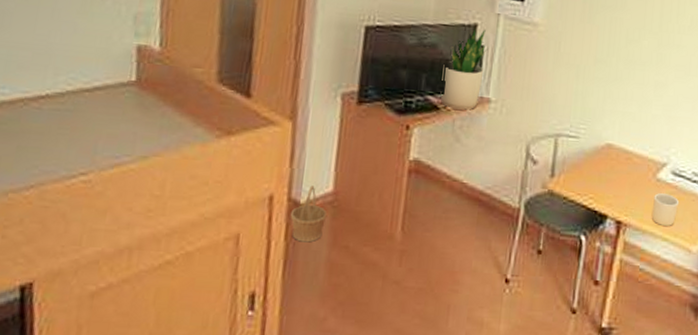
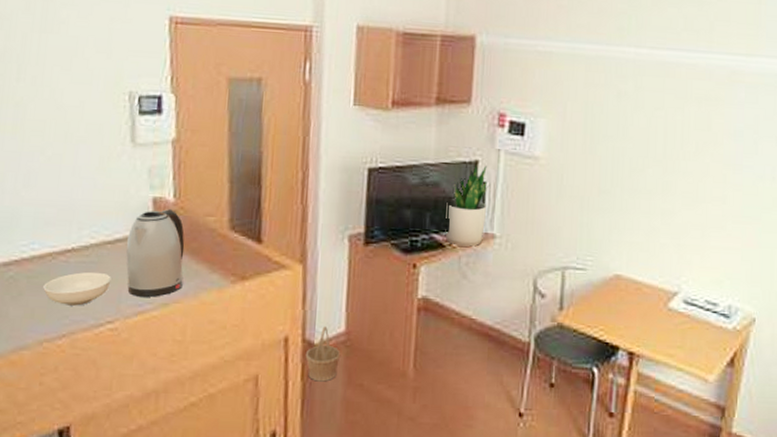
bowl: none [12,120,88,156] -> present [43,271,111,306]
kettle: none [103,58,169,149] -> present [126,209,185,297]
mug: present [651,192,680,227] -> none [664,322,693,357]

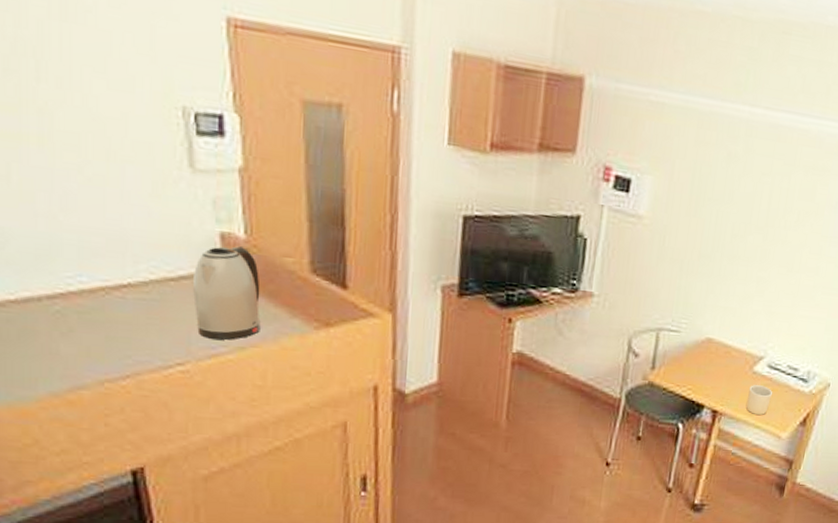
bowl: present [43,271,111,306] -> none [98,310,178,346]
basket: present [305,326,341,382] -> none [396,376,433,430]
planter: present [445,165,490,248] -> none [542,221,591,305]
mug: none [664,322,693,357] -> present [745,384,773,416]

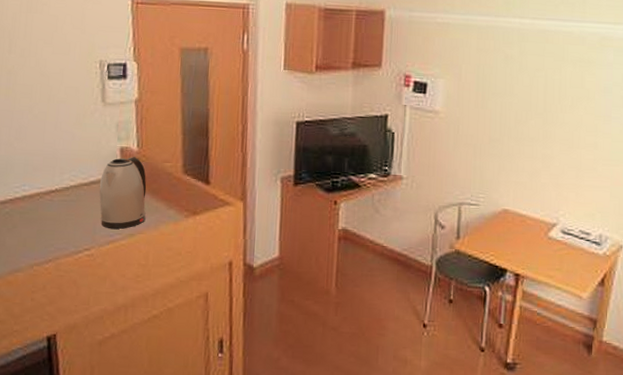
mug: present [745,384,773,416] -> none [545,248,569,278]

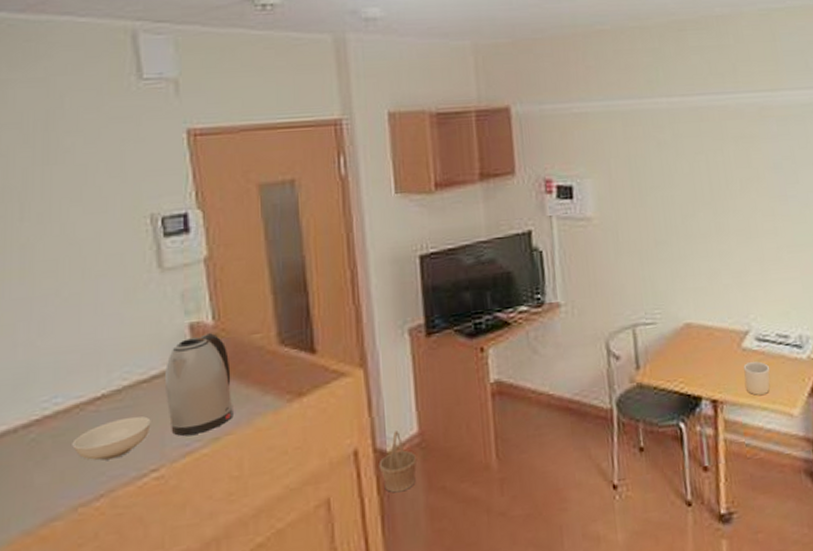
bowl: none [33,208,88,236] -> present [72,416,151,460]
basket: none [246,252,276,298] -> present [378,431,418,493]
mug: none [545,248,569,278] -> present [743,361,771,396]

